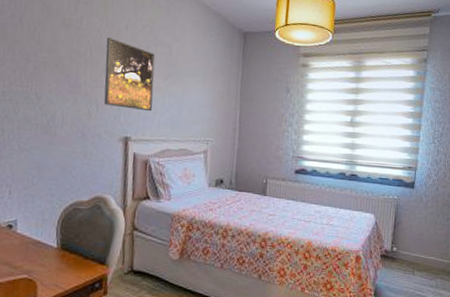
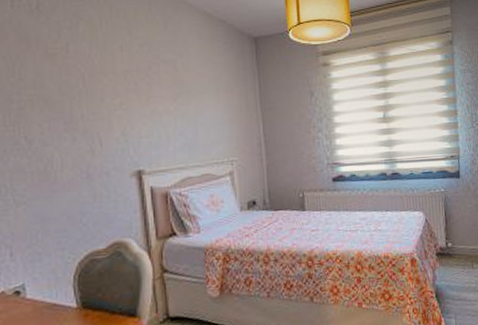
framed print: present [103,37,155,112] -> none [99,63,165,139]

